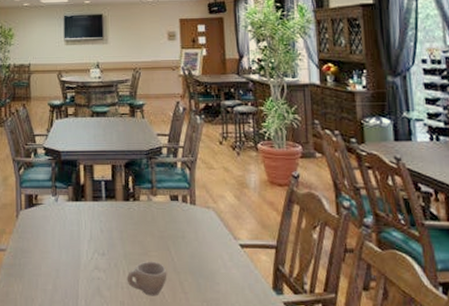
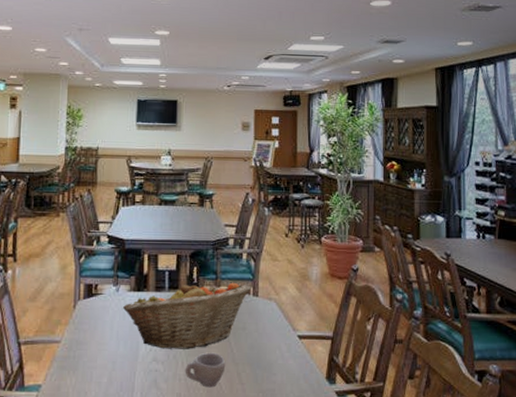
fruit basket: none [62,191,188,258] -> present [122,282,251,349]

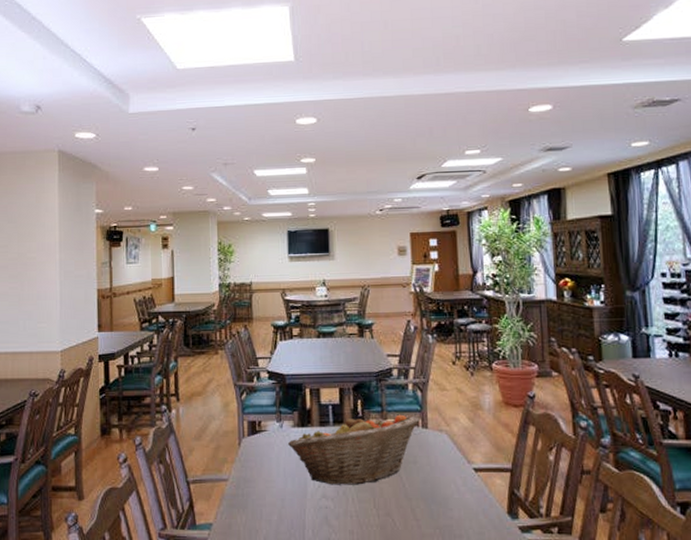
cup: present [185,352,226,388] -> none [356,487,398,524]

